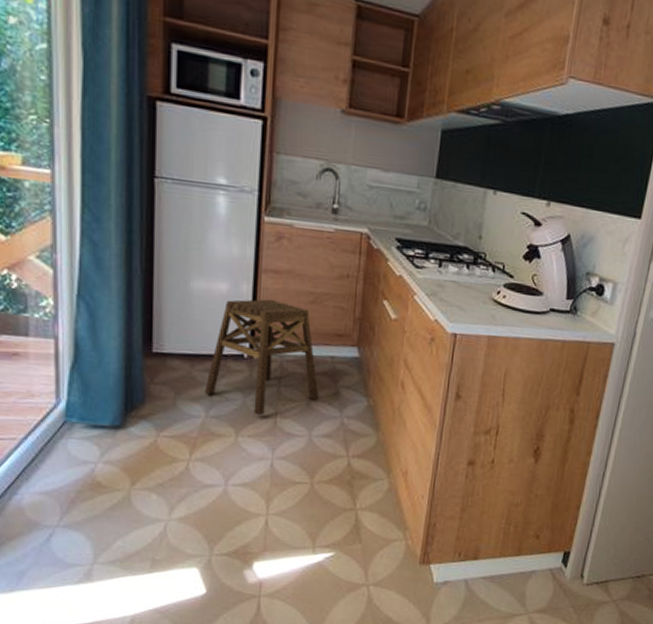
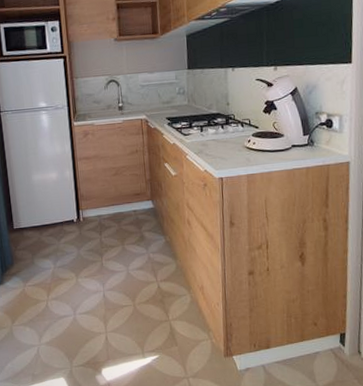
stool: present [205,299,319,416] -> none [51,178,130,261]

